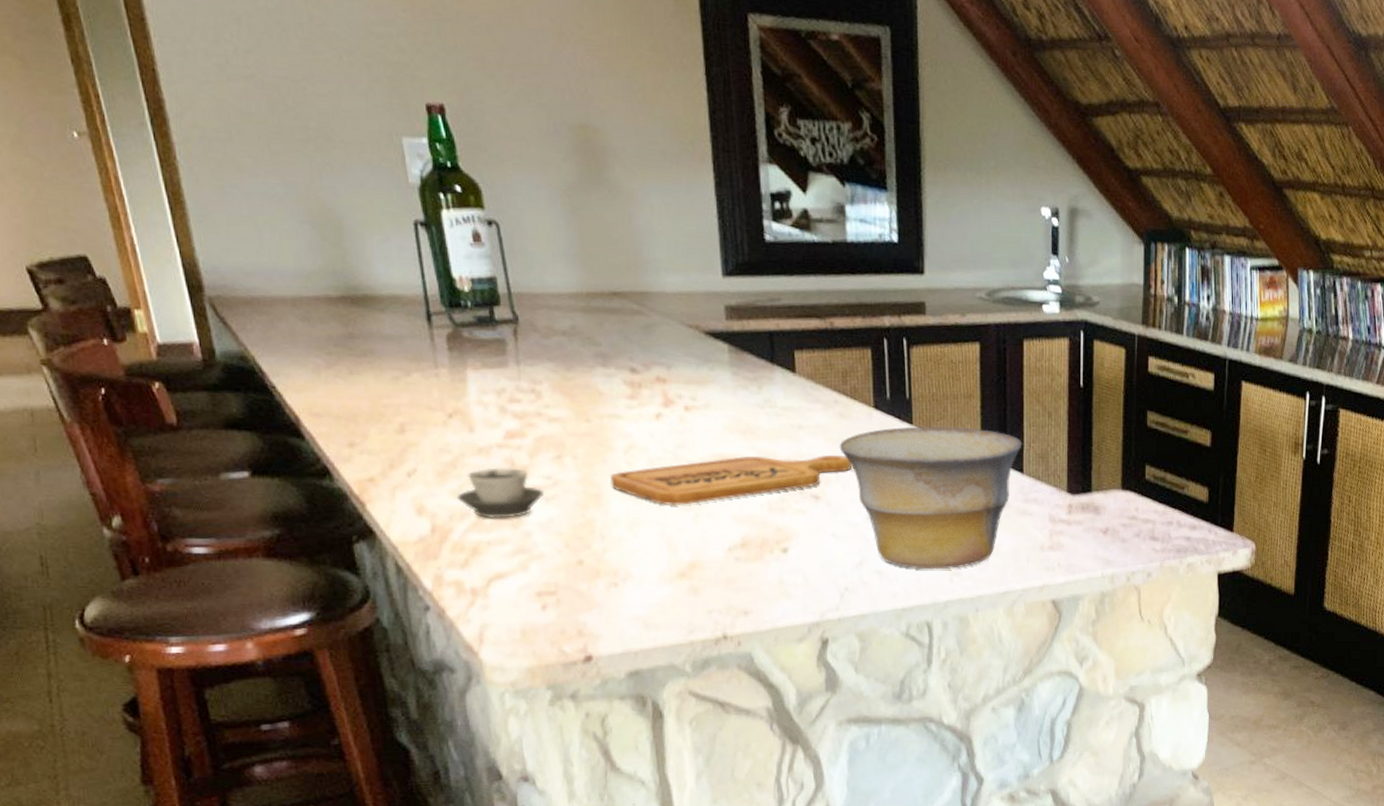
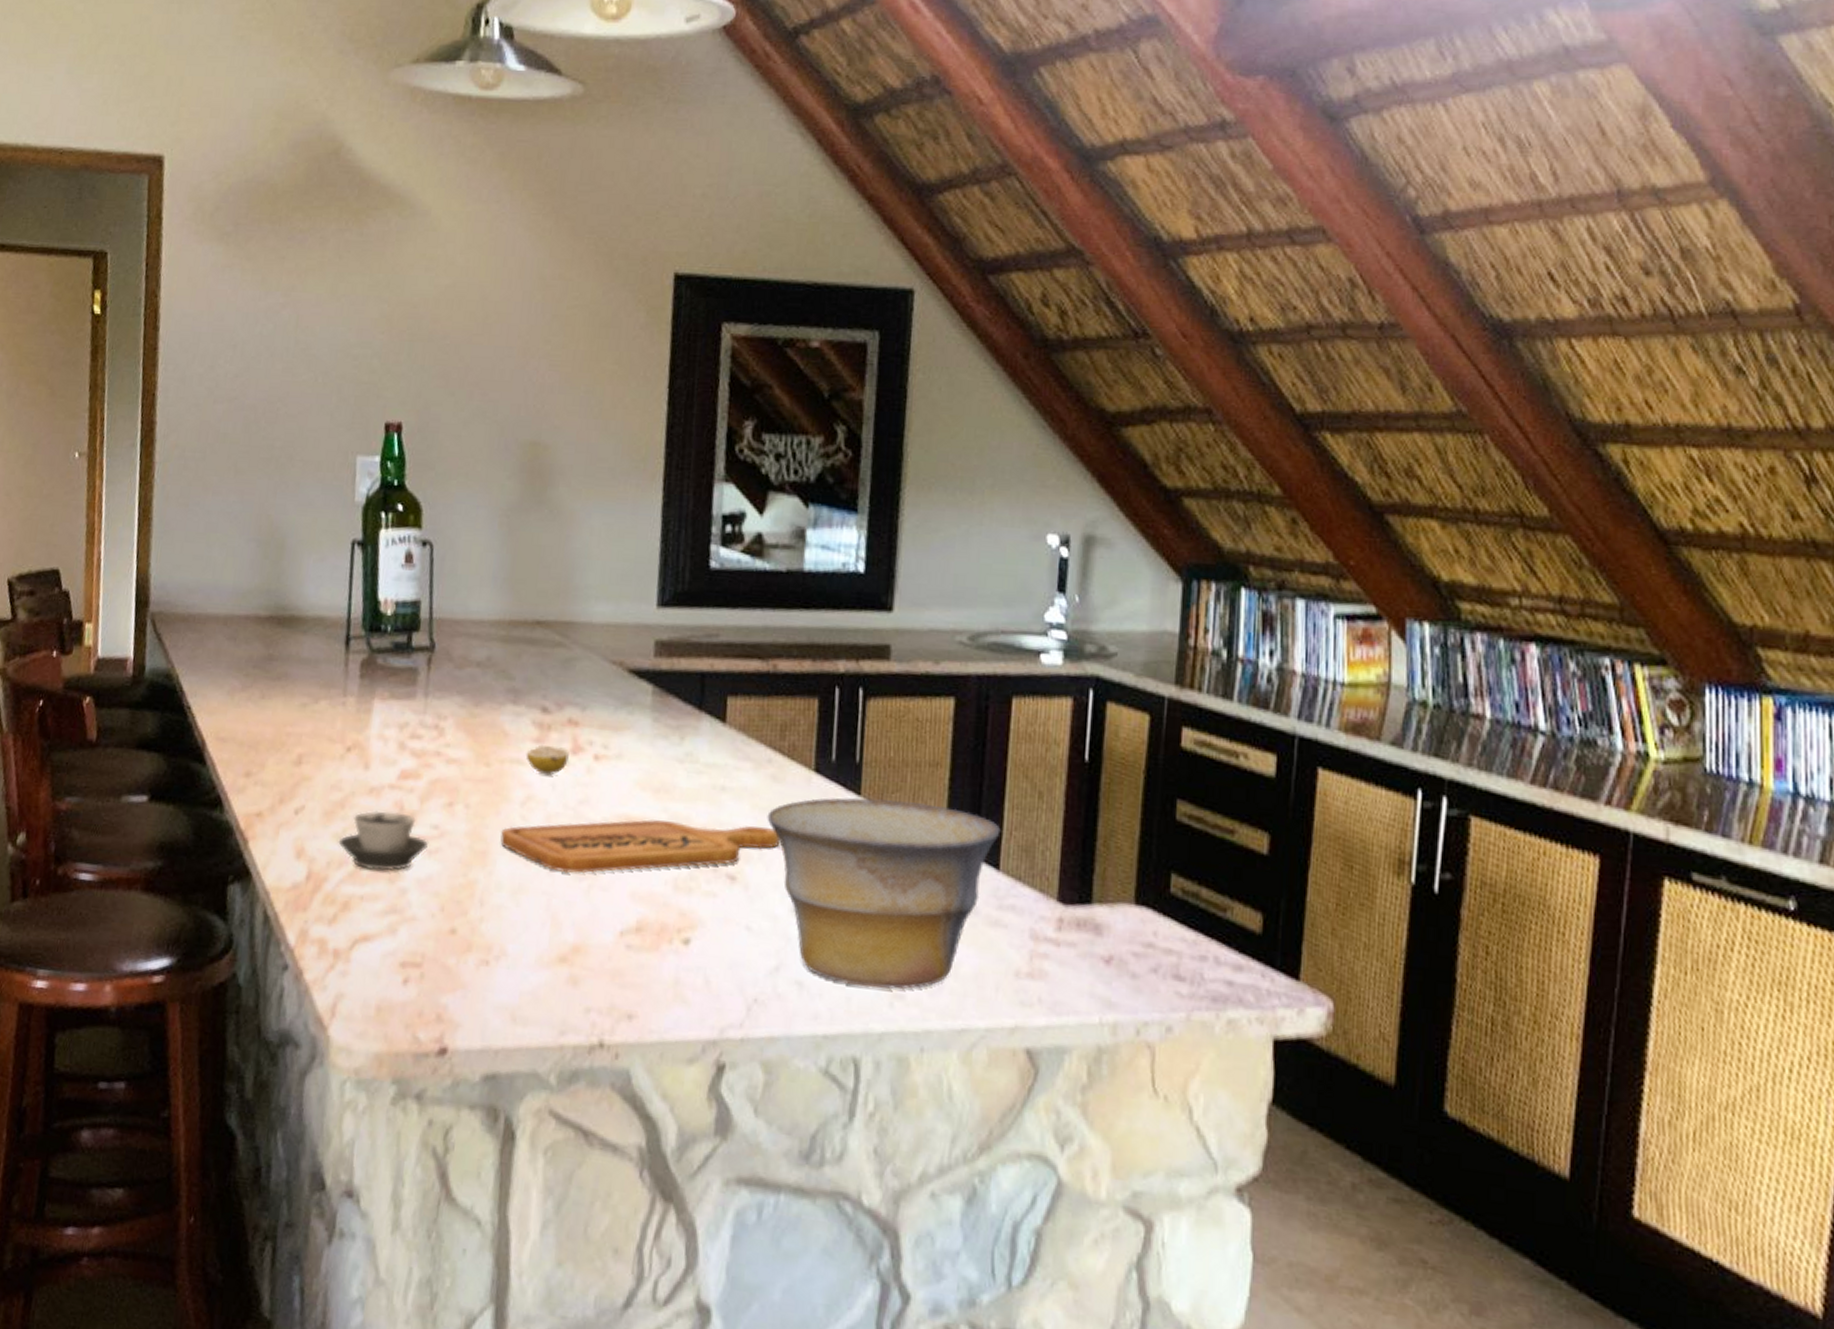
lemon: none [622,400,662,426] -> present [526,744,569,776]

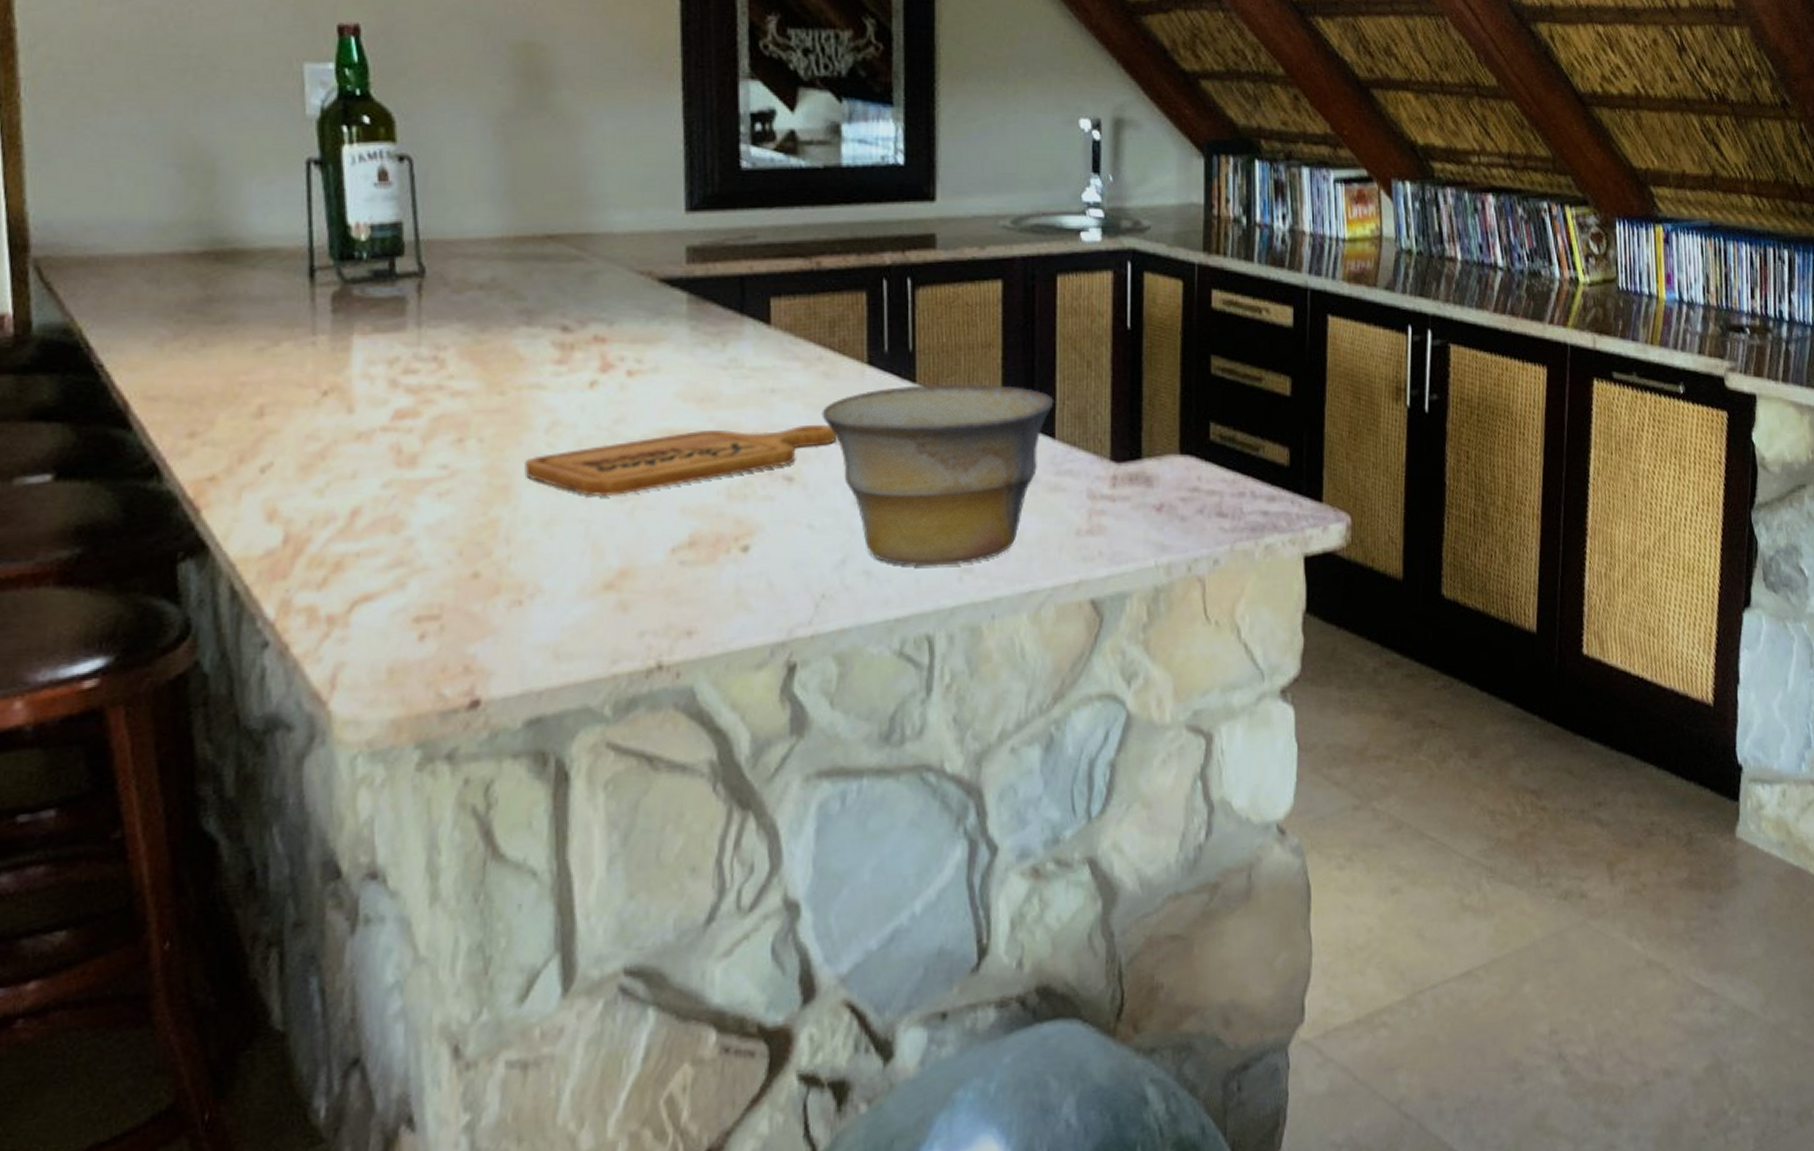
cup: present [338,810,428,871] -> none [321,456,436,523]
lemon: present [526,744,569,776] -> none [547,365,598,398]

